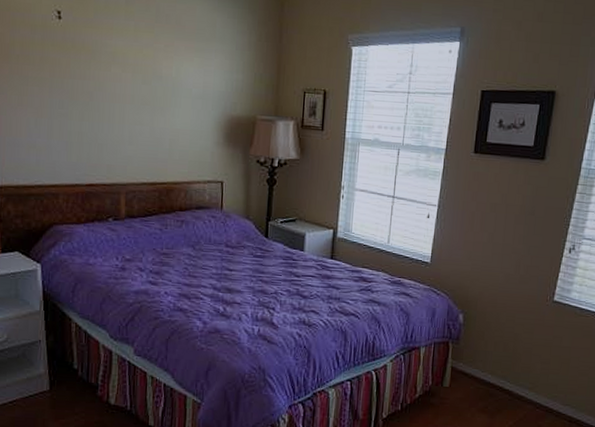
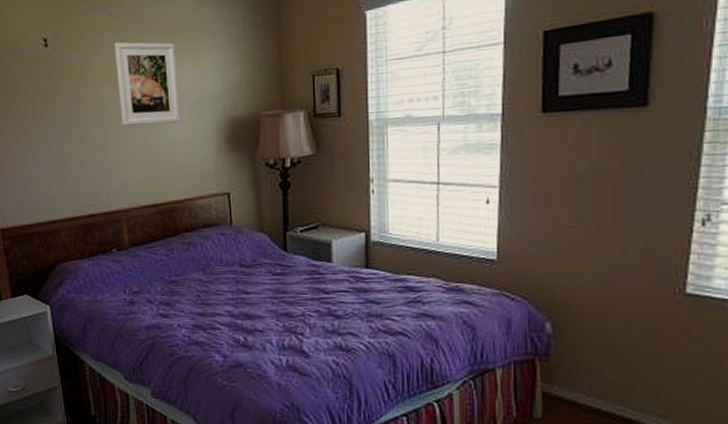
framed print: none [127,29,186,112] -> present [113,42,181,126]

